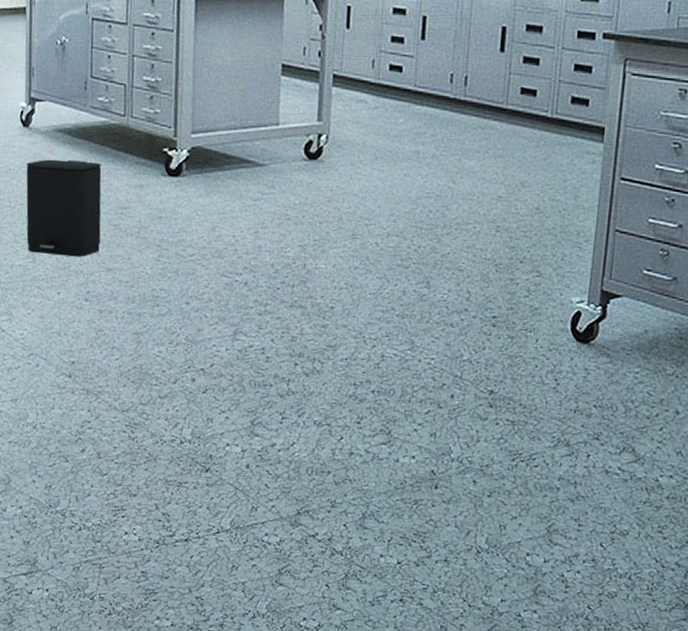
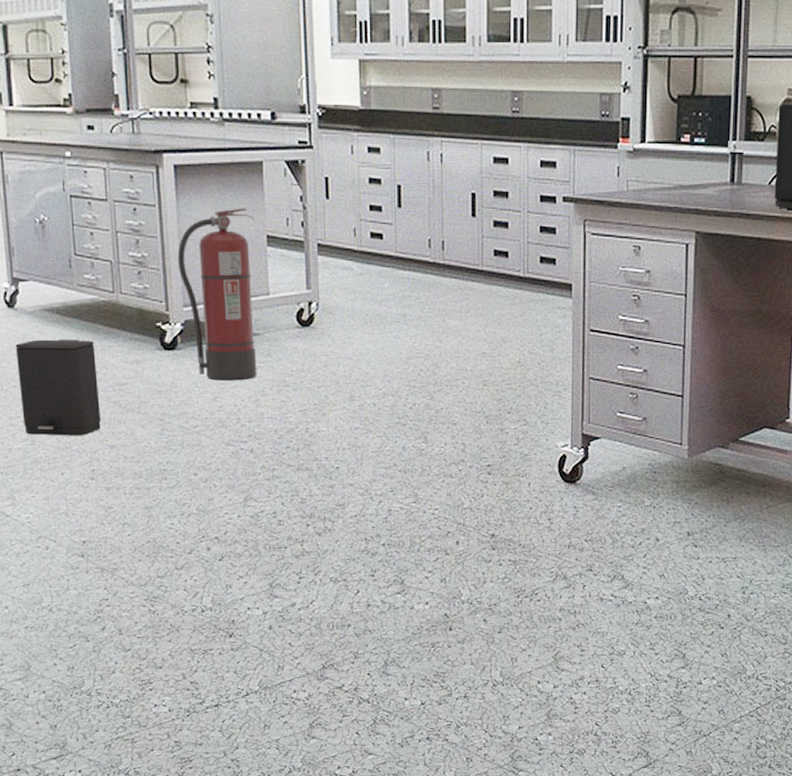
fire extinguisher: none [190,35,271,211] -> present [177,208,257,381]

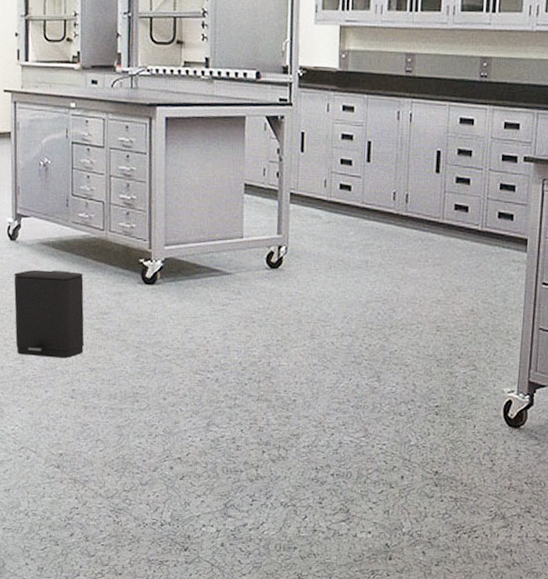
fire extinguisher: present [177,208,257,381] -> none [162,158,234,315]

